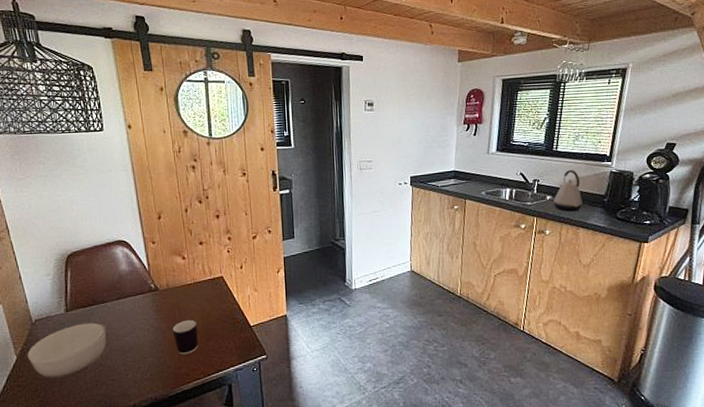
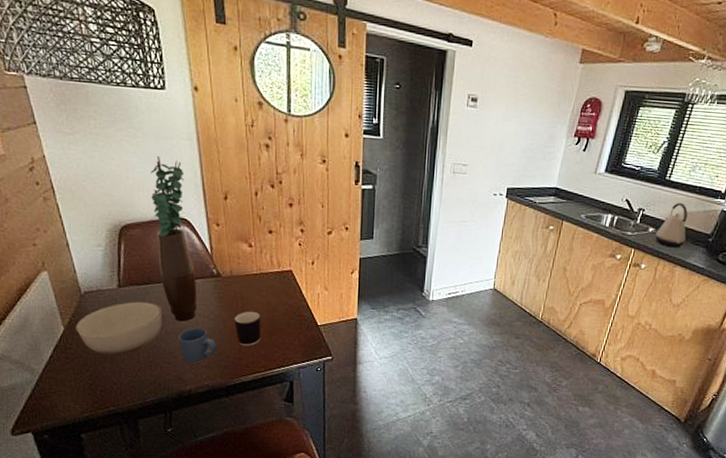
vase: none [93,188,139,338] -> present [151,156,198,322]
mug: none [121,341,158,378] -> present [177,327,217,364]

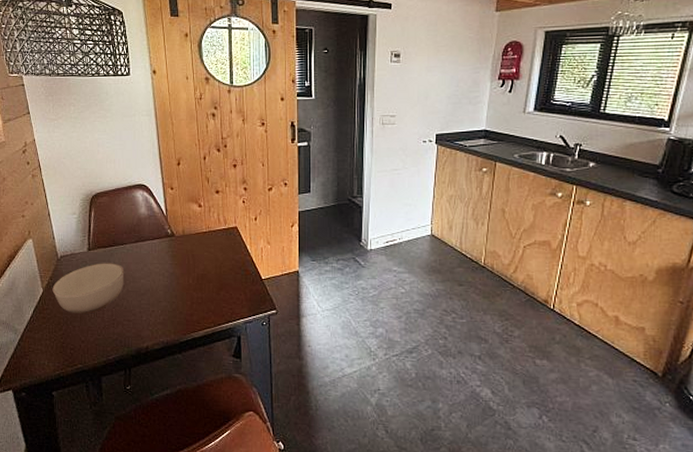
vase: present [151,156,198,322] -> none [117,132,154,280]
mug: present [177,327,217,364] -> none [137,285,171,321]
mug: present [234,311,261,346] -> none [186,267,210,302]
kettle: present [655,202,688,248] -> none [597,134,633,182]

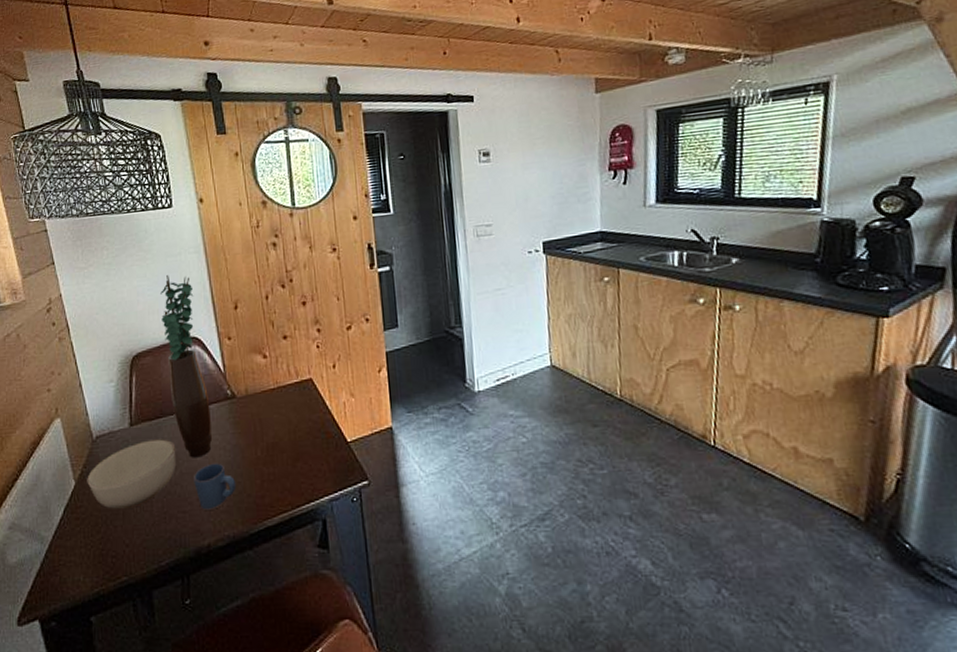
vase: none [117,132,154,280] -> present [160,275,213,458]
mug: none [137,285,171,321] -> present [192,462,237,510]

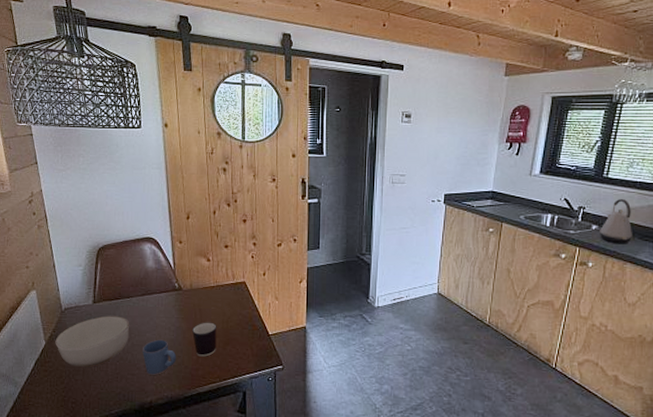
vase: present [160,275,213,458] -> none [125,184,161,334]
mug: none [253,434,284,480] -> present [192,322,217,357]
kettle: none [742,220,786,279] -> present [600,198,633,244]

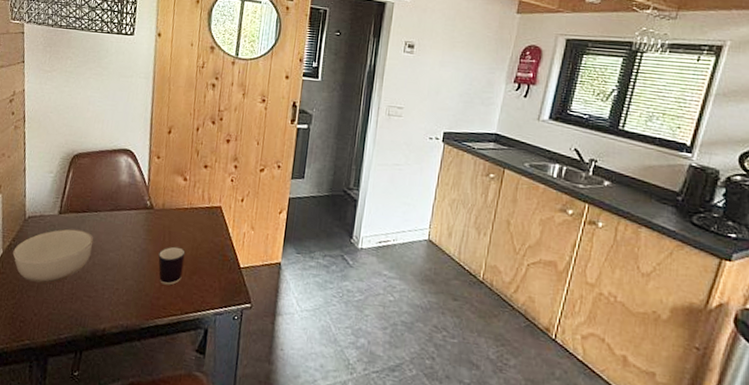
mug: present [142,339,177,375] -> none [102,260,139,300]
kettle: present [600,198,633,244] -> none [612,154,650,206]

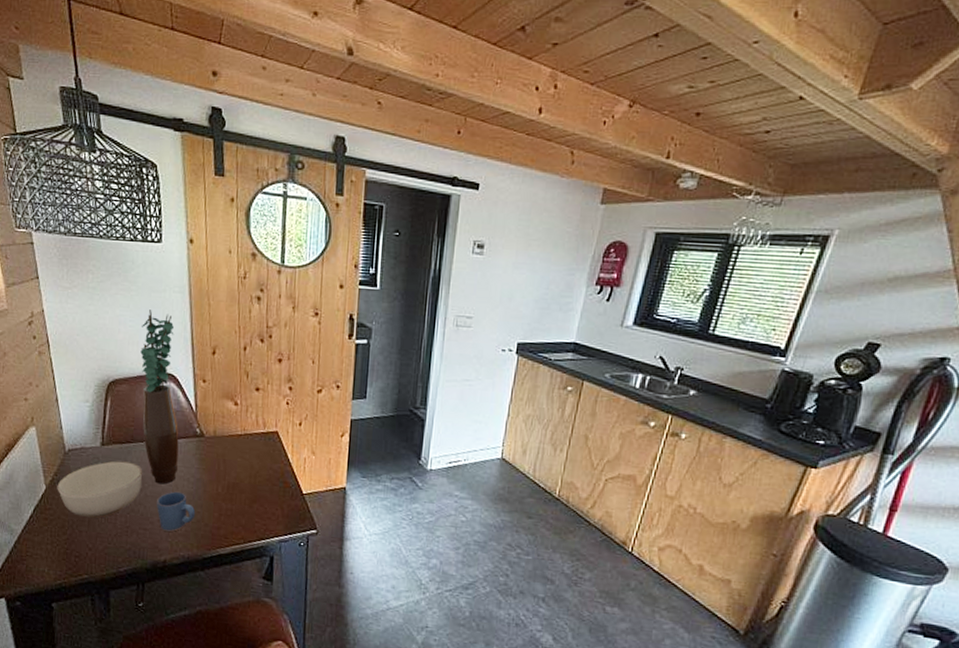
vase: none [98,92,137,253] -> present [140,310,179,485]
mug: none [102,260,139,300] -> present [156,491,196,532]
mug: present [158,246,186,285] -> none [214,475,243,515]

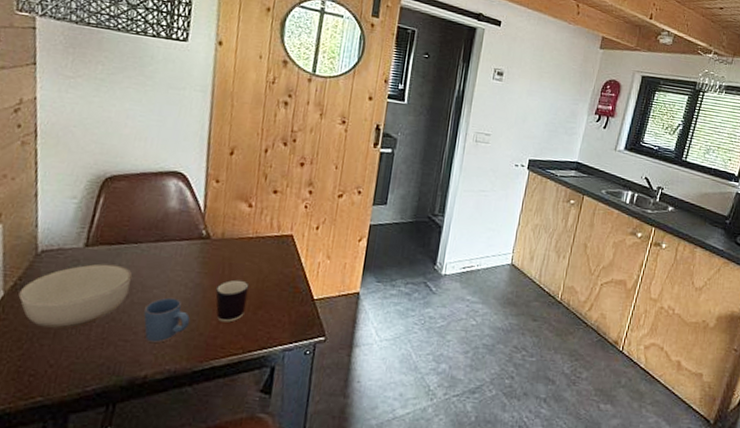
vase: present [140,310,179,485] -> none [138,106,190,290]
mug: none [214,475,243,515] -> present [215,279,250,323]

